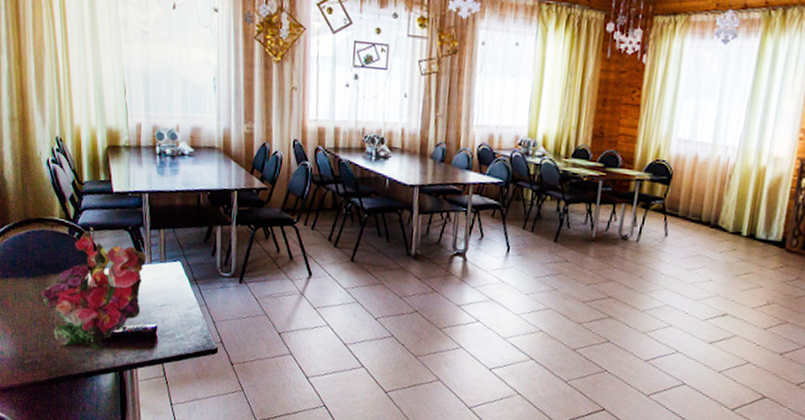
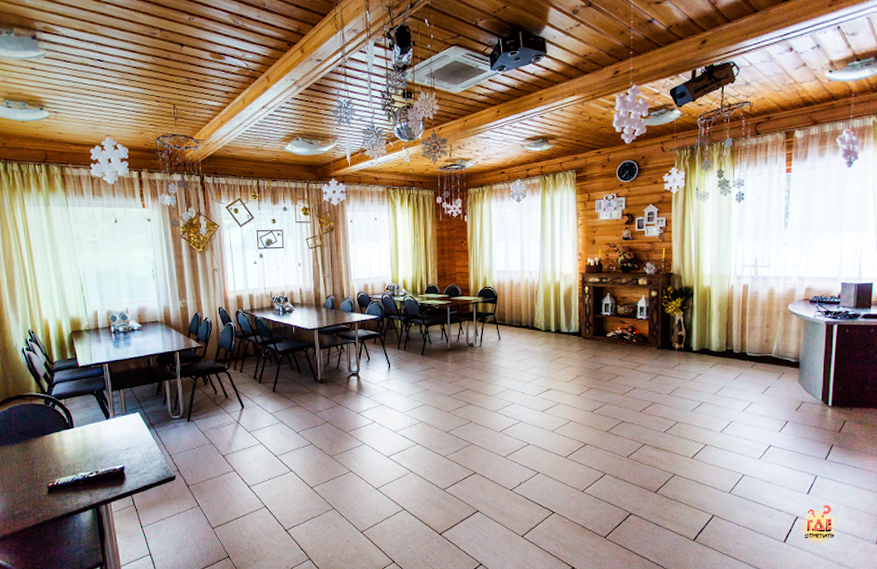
flower: present [38,227,146,350] -> none [22,396,111,494]

